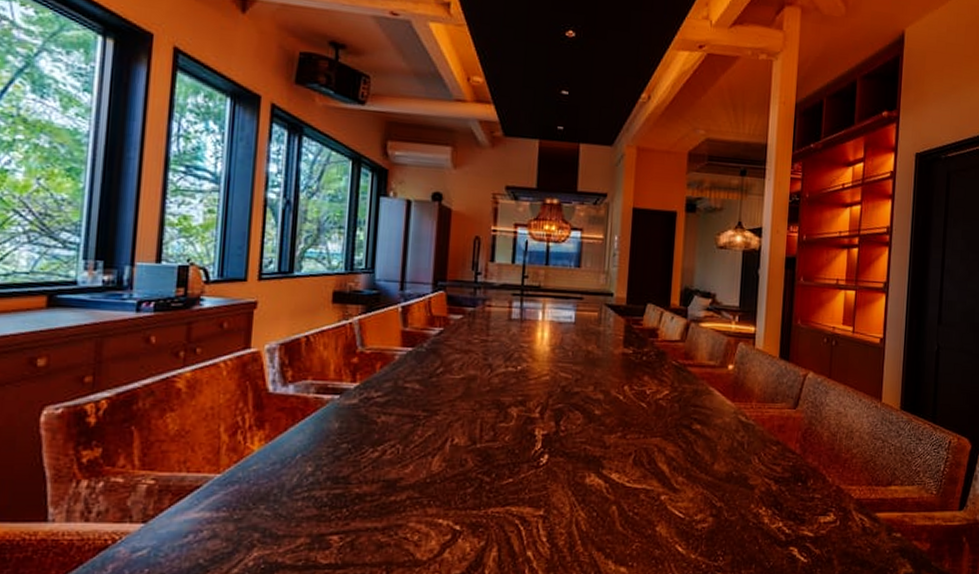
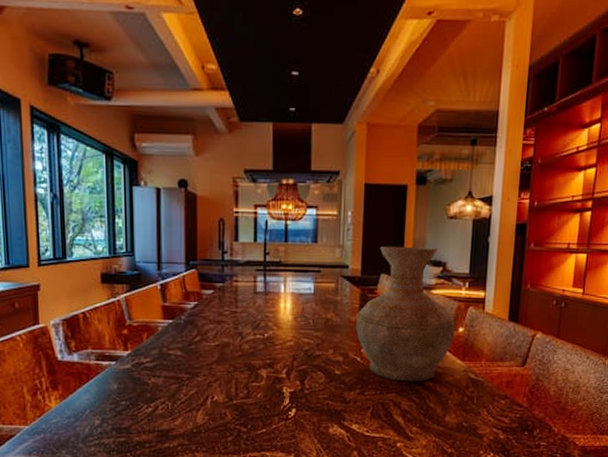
vase: none [618,274,725,424] -> present [355,246,455,382]

